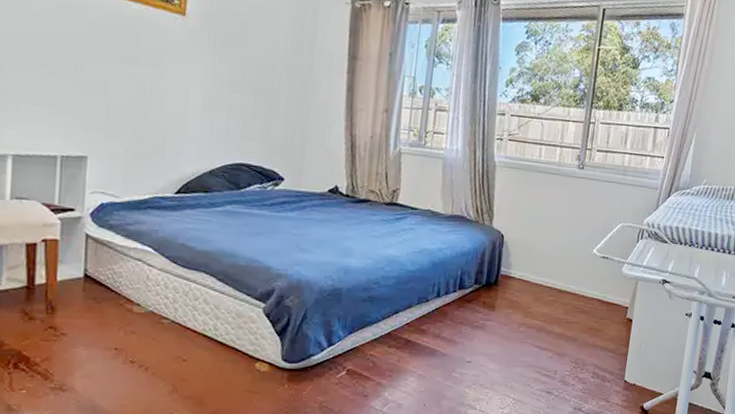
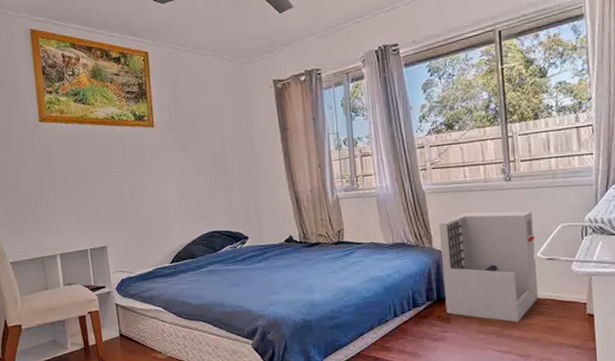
architectural model: none [492,194,597,318] -> present [438,211,539,322]

